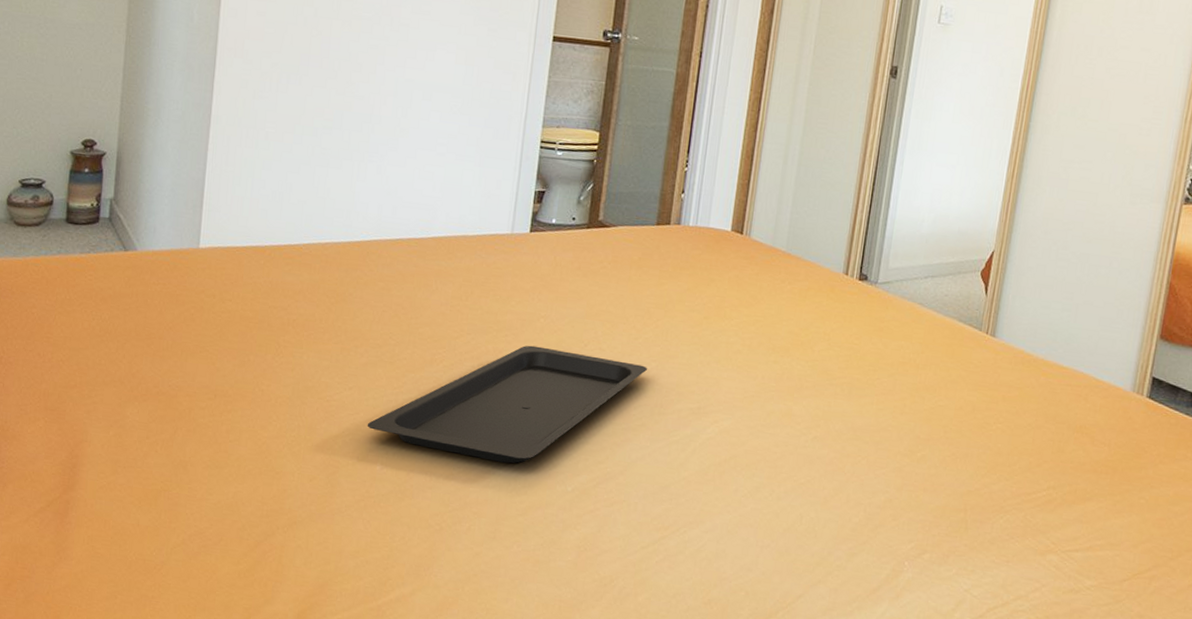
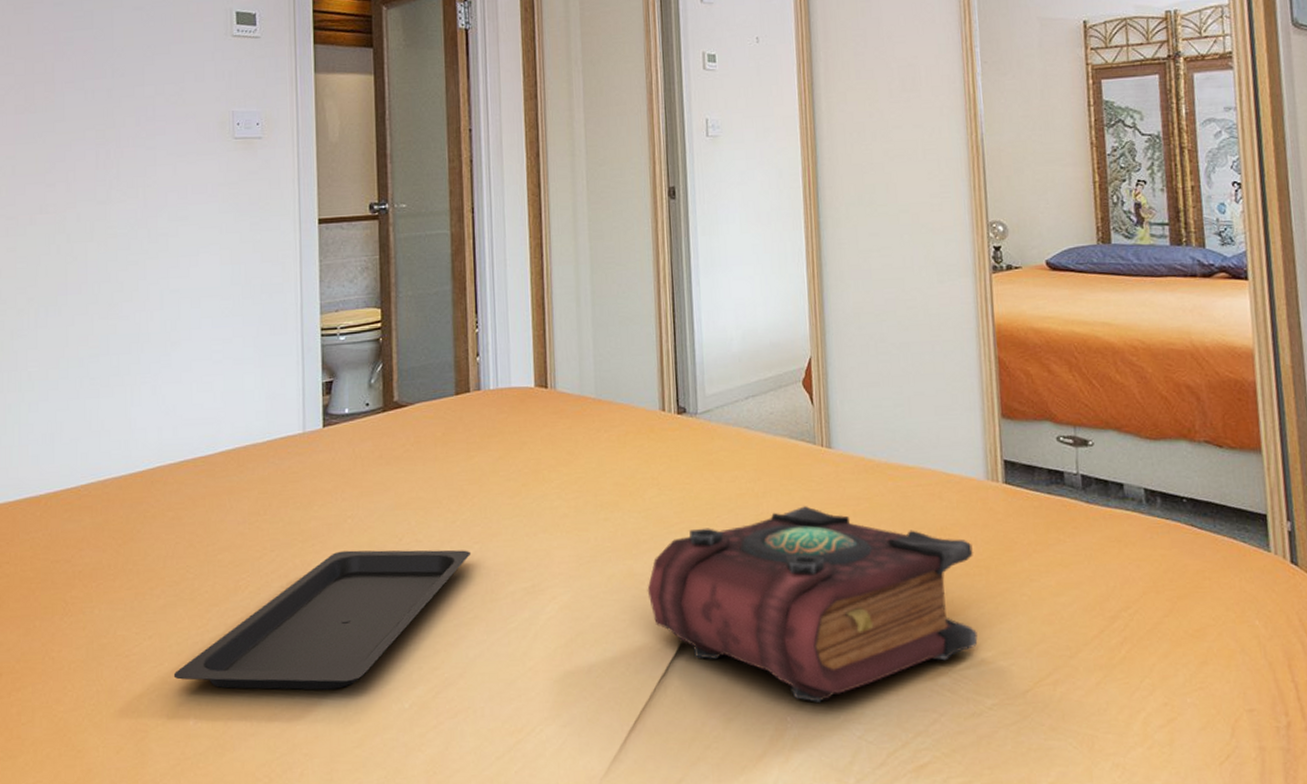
book: none [801,384,1106,555] -> present [647,506,978,702]

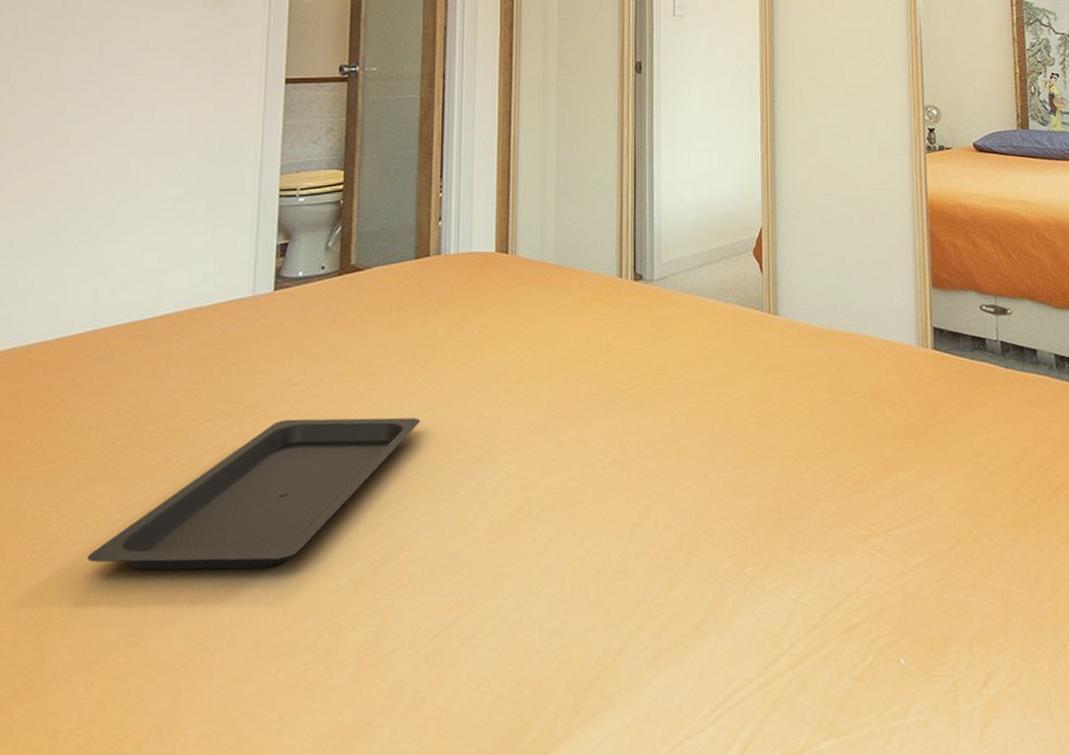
book: present [647,506,978,702] -> none [596,371,907,566]

